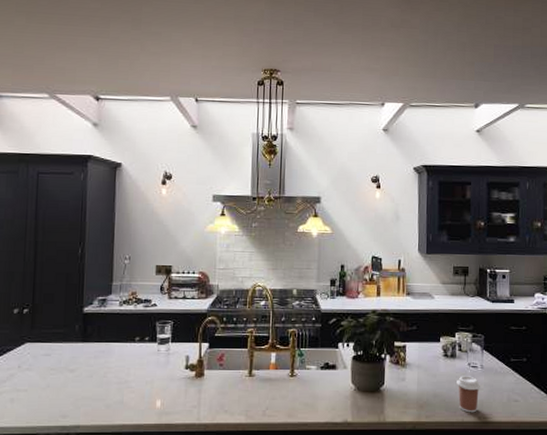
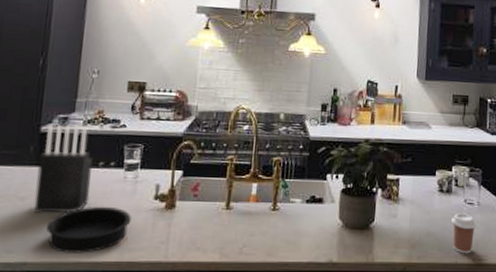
knife block: none [82,305,129,383] -> present [33,125,93,213]
baking pan: none [93,376,166,417] -> present [45,206,132,253]

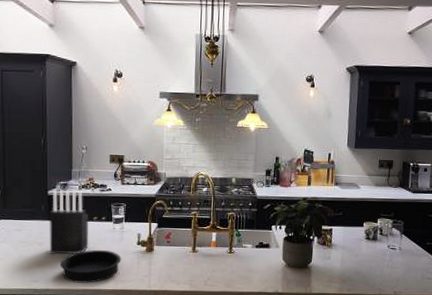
coffee cup: present [451,213,476,254] -> none [376,256,398,288]

